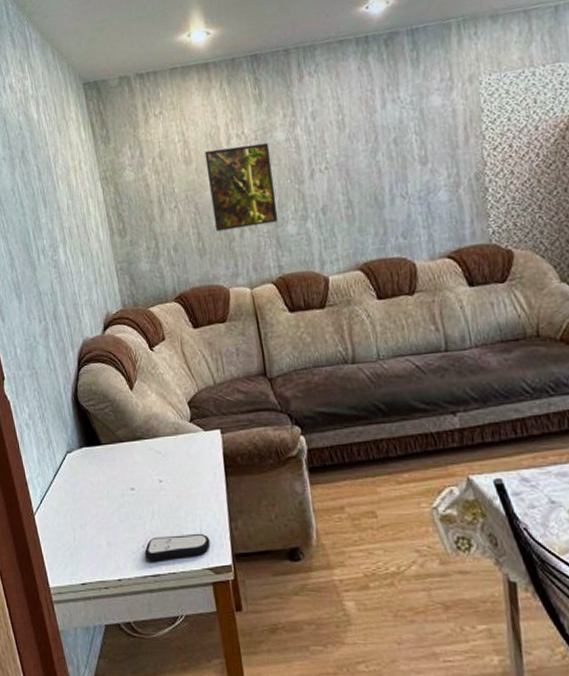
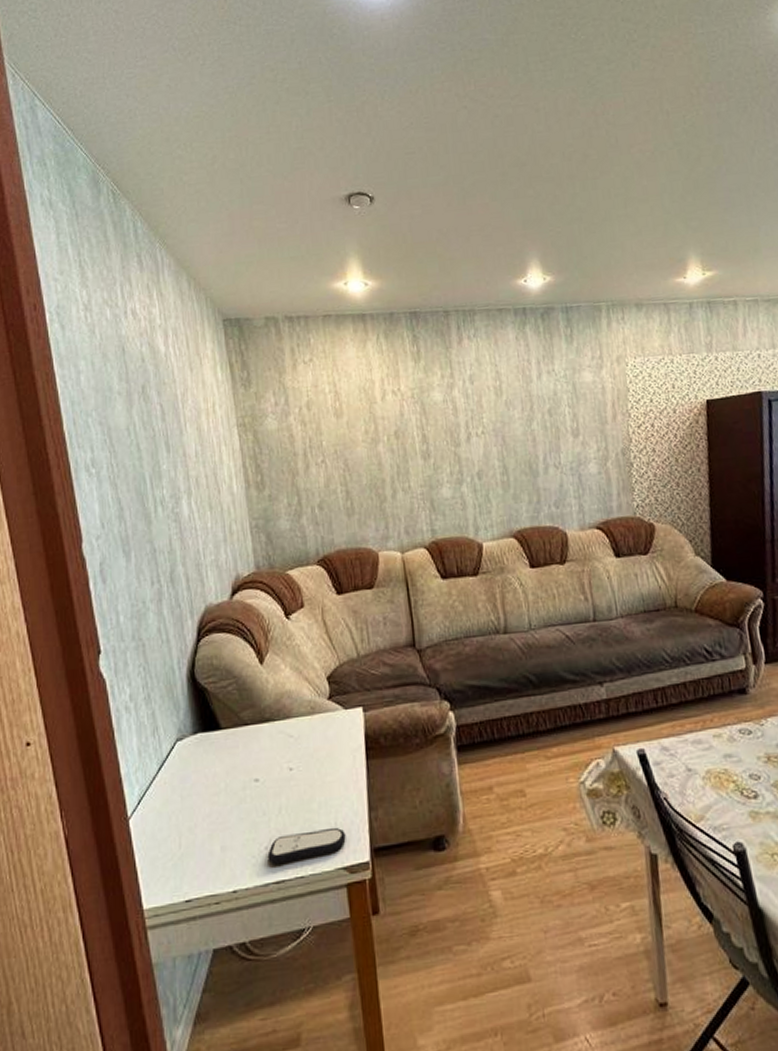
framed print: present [204,143,279,232] -> none [357,402,433,491]

